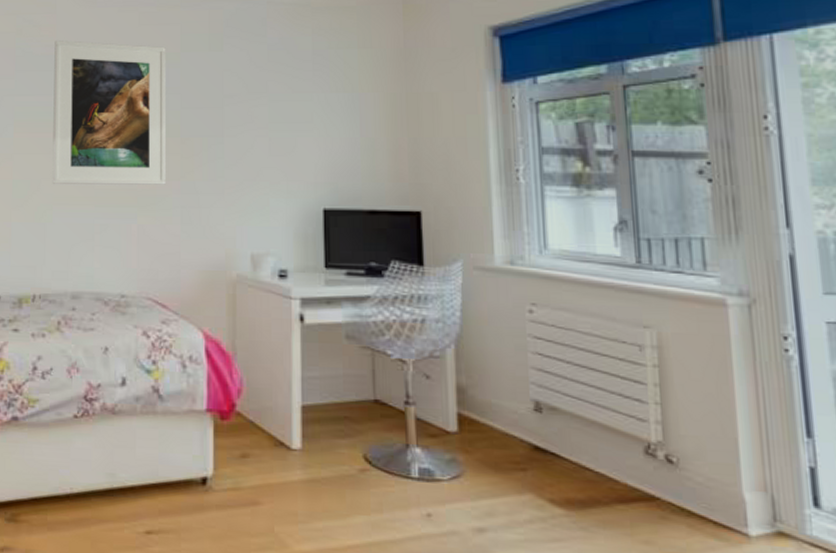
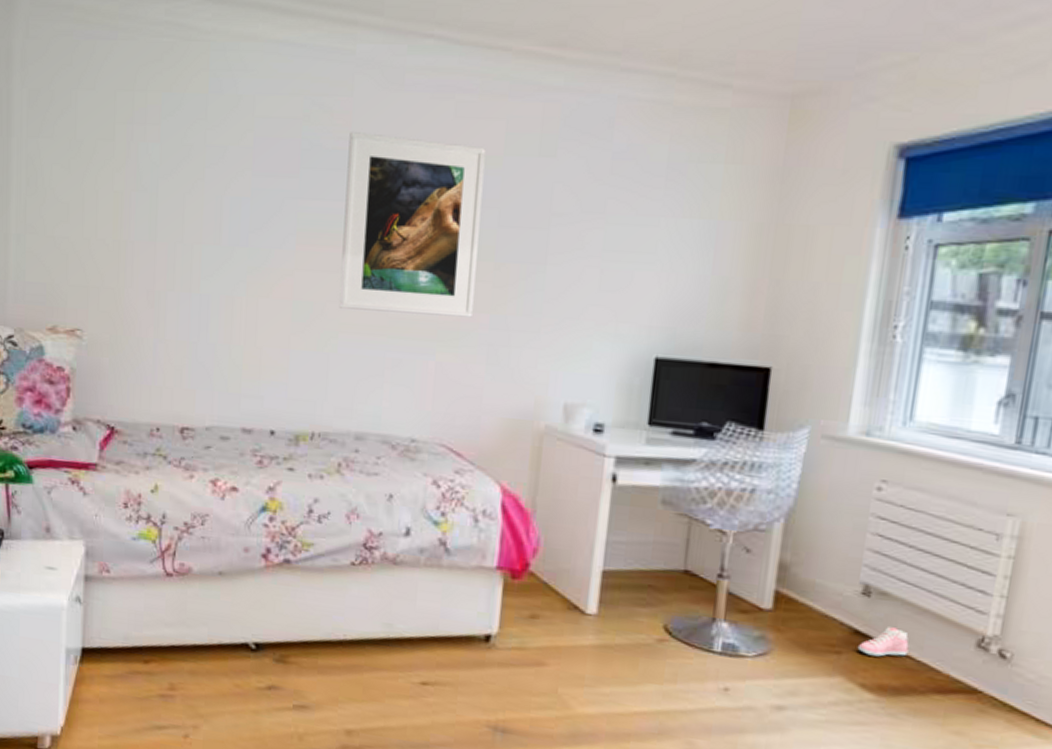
sneaker: none [540,441,586,471] -> present [857,627,909,657]

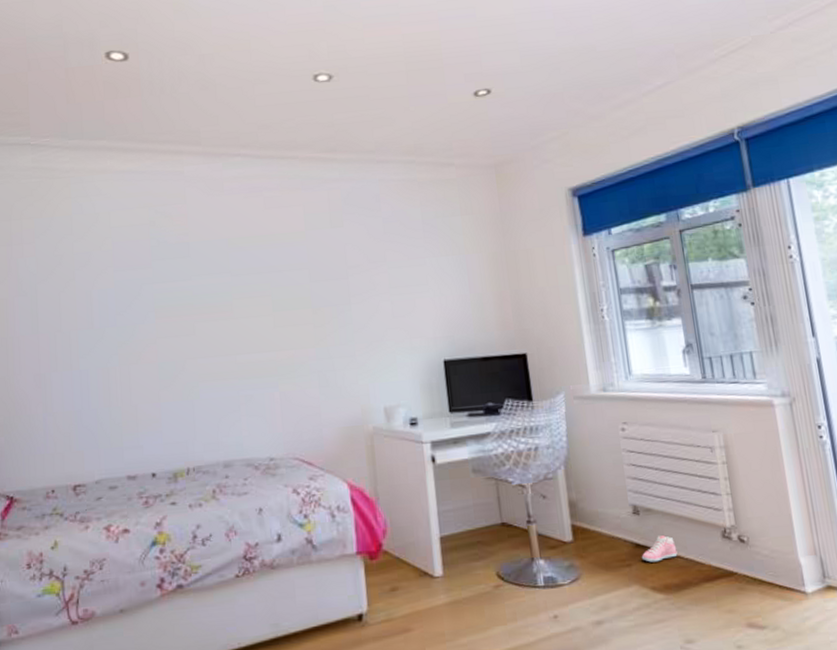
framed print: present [339,132,486,318] -> none [187,226,302,363]

